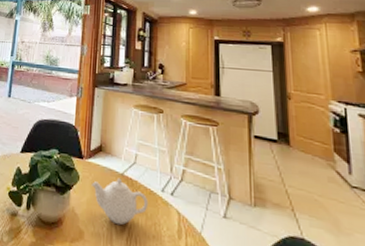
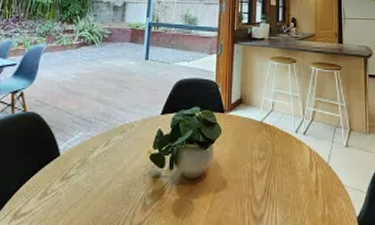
teapot: present [91,178,149,225] -> none [233,126,285,168]

